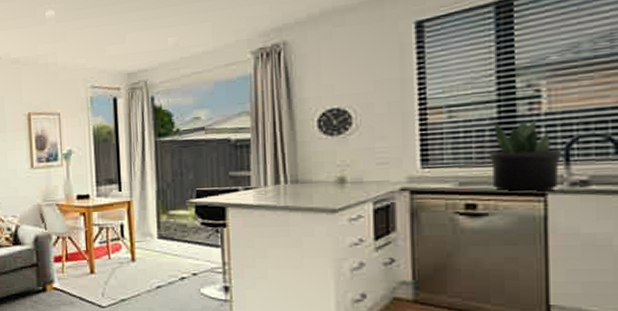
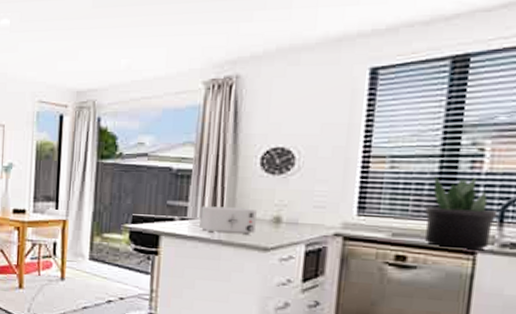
toaster: none [264,171,321,200] -> present [199,206,257,235]

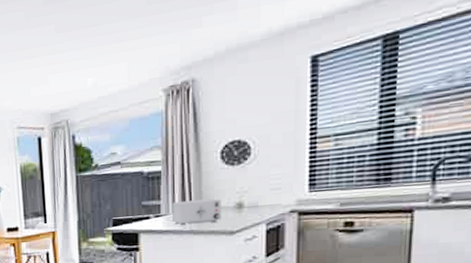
planter: present [425,176,498,250] -> none [367,144,431,210]

